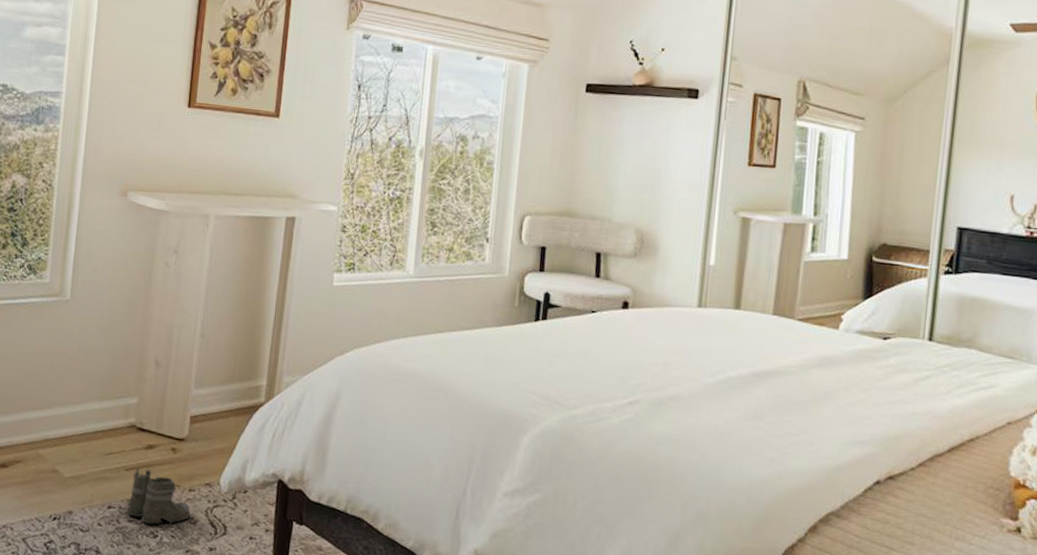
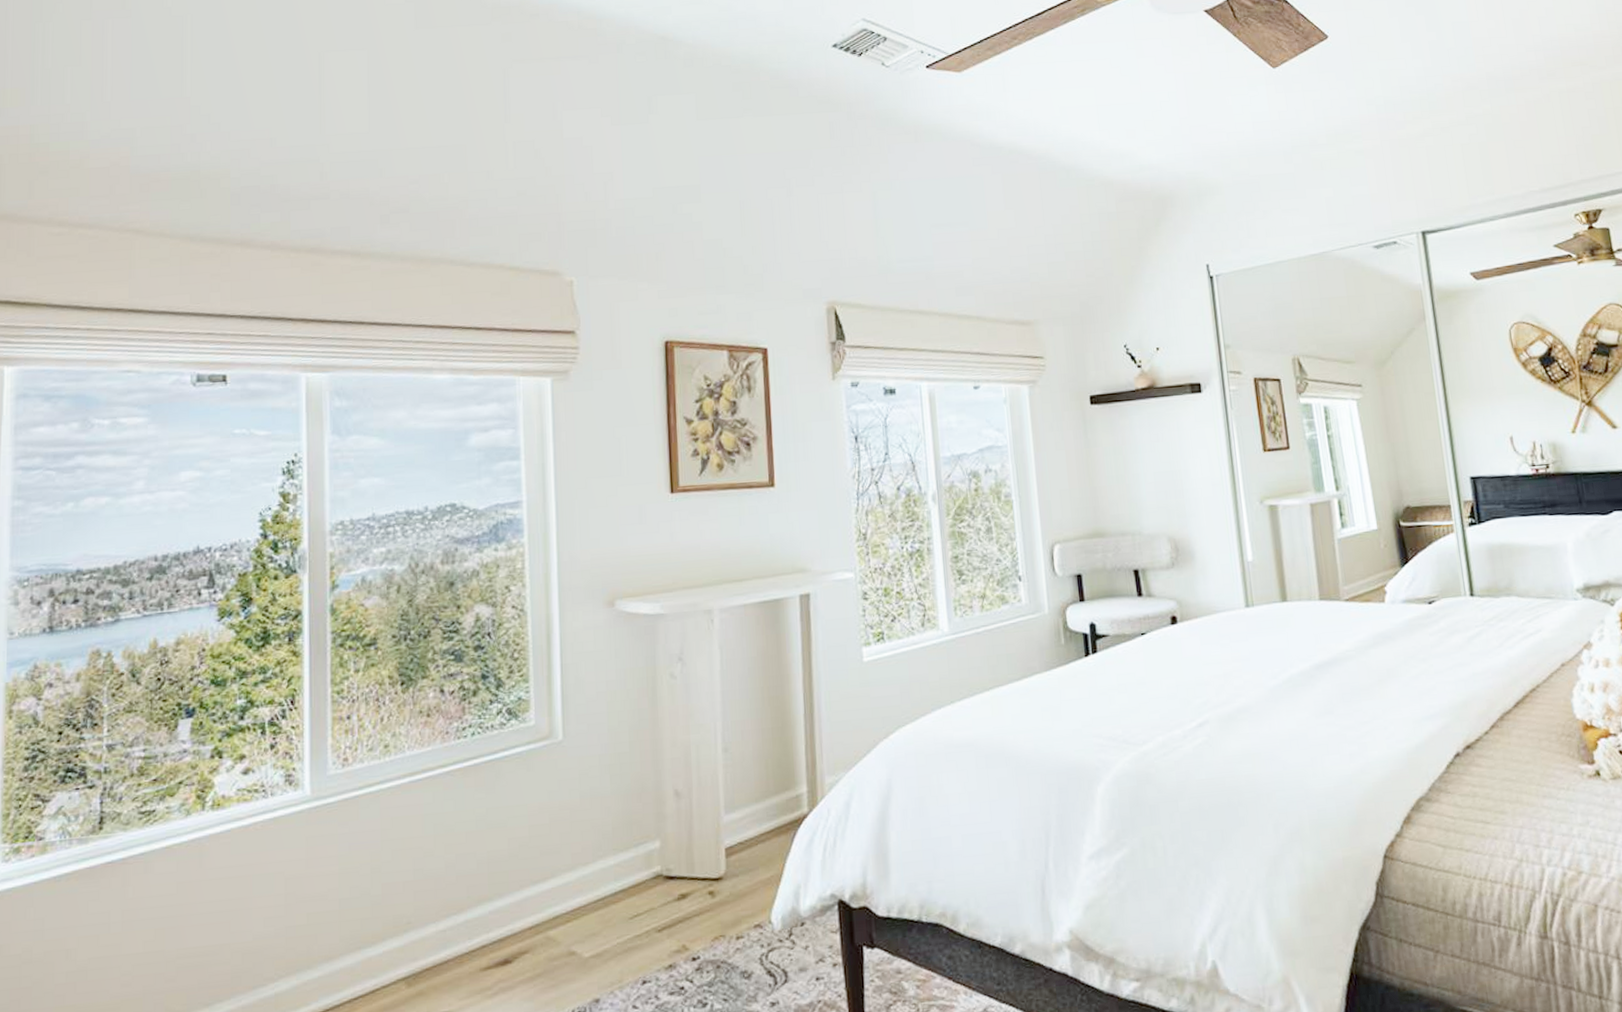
boots: present [117,468,191,529] -> none [653,924,743,992]

